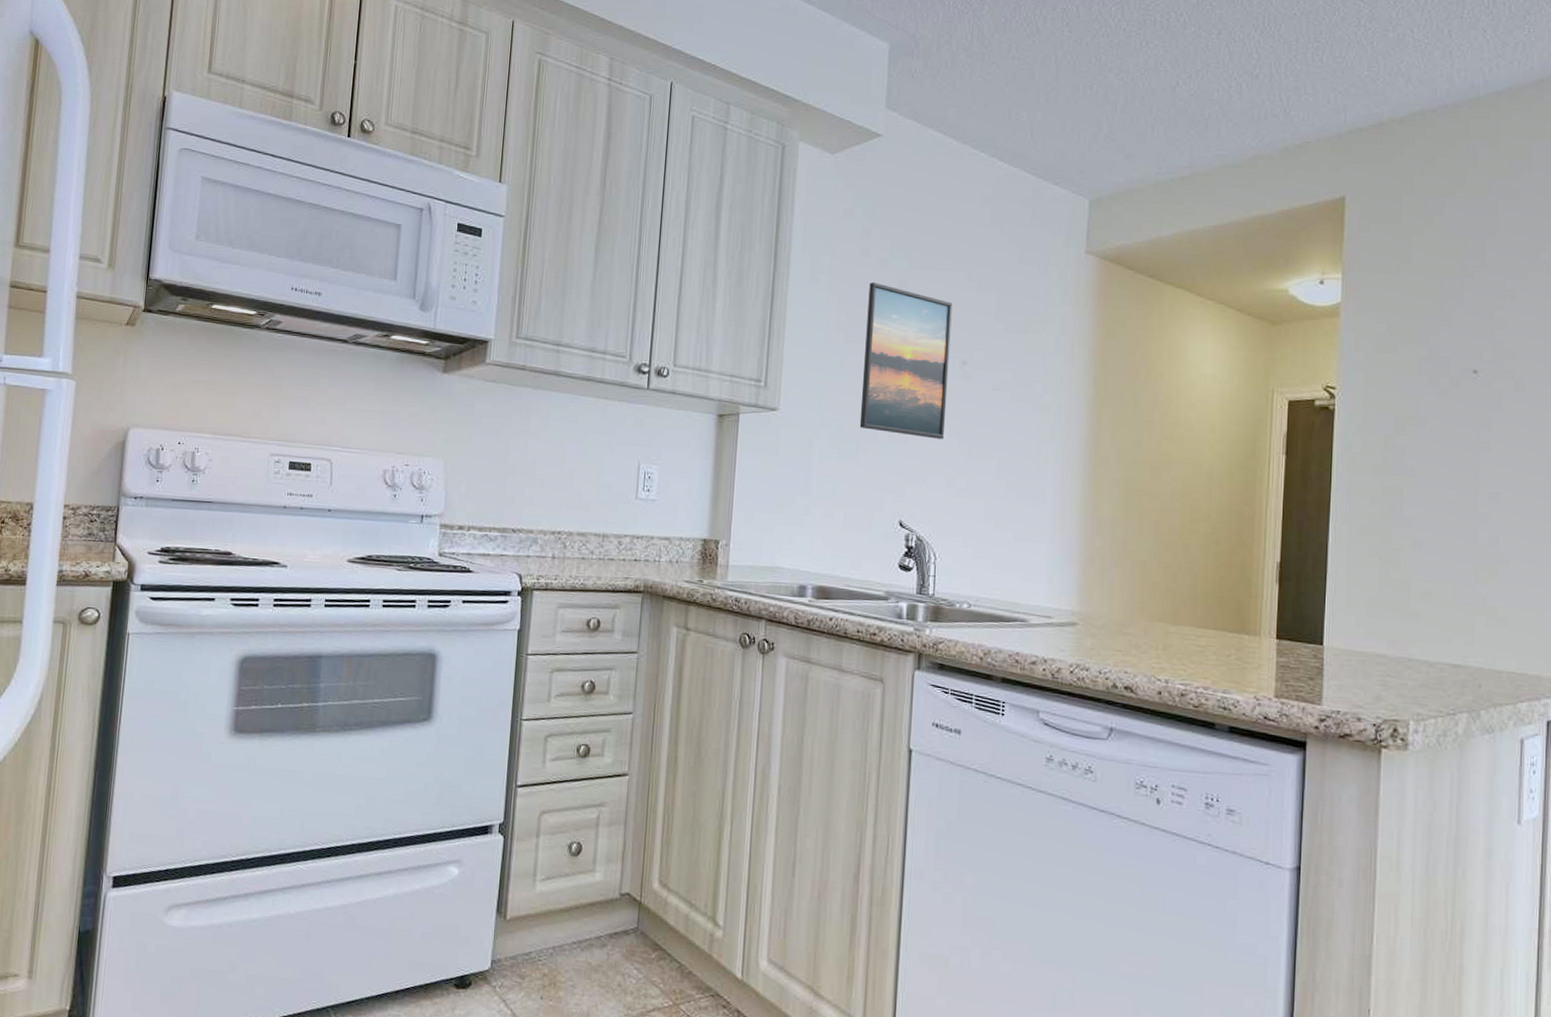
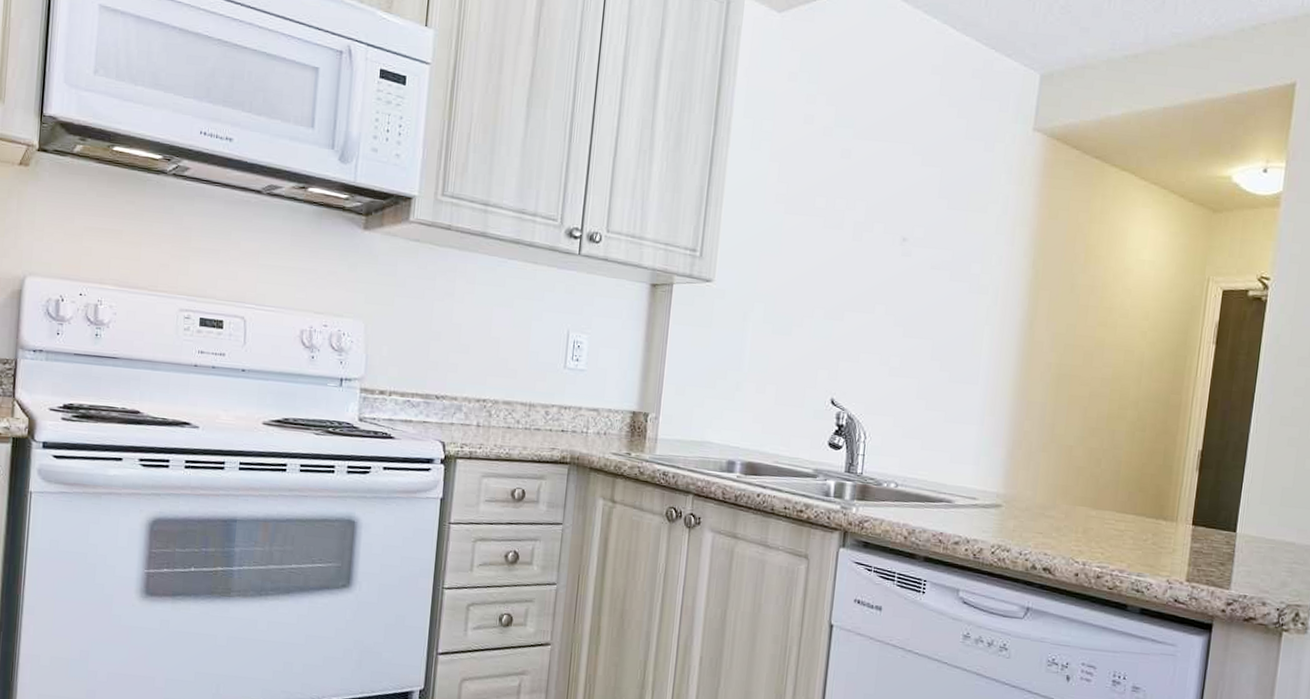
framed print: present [859,282,952,439] -> none [795,151,896,317]

